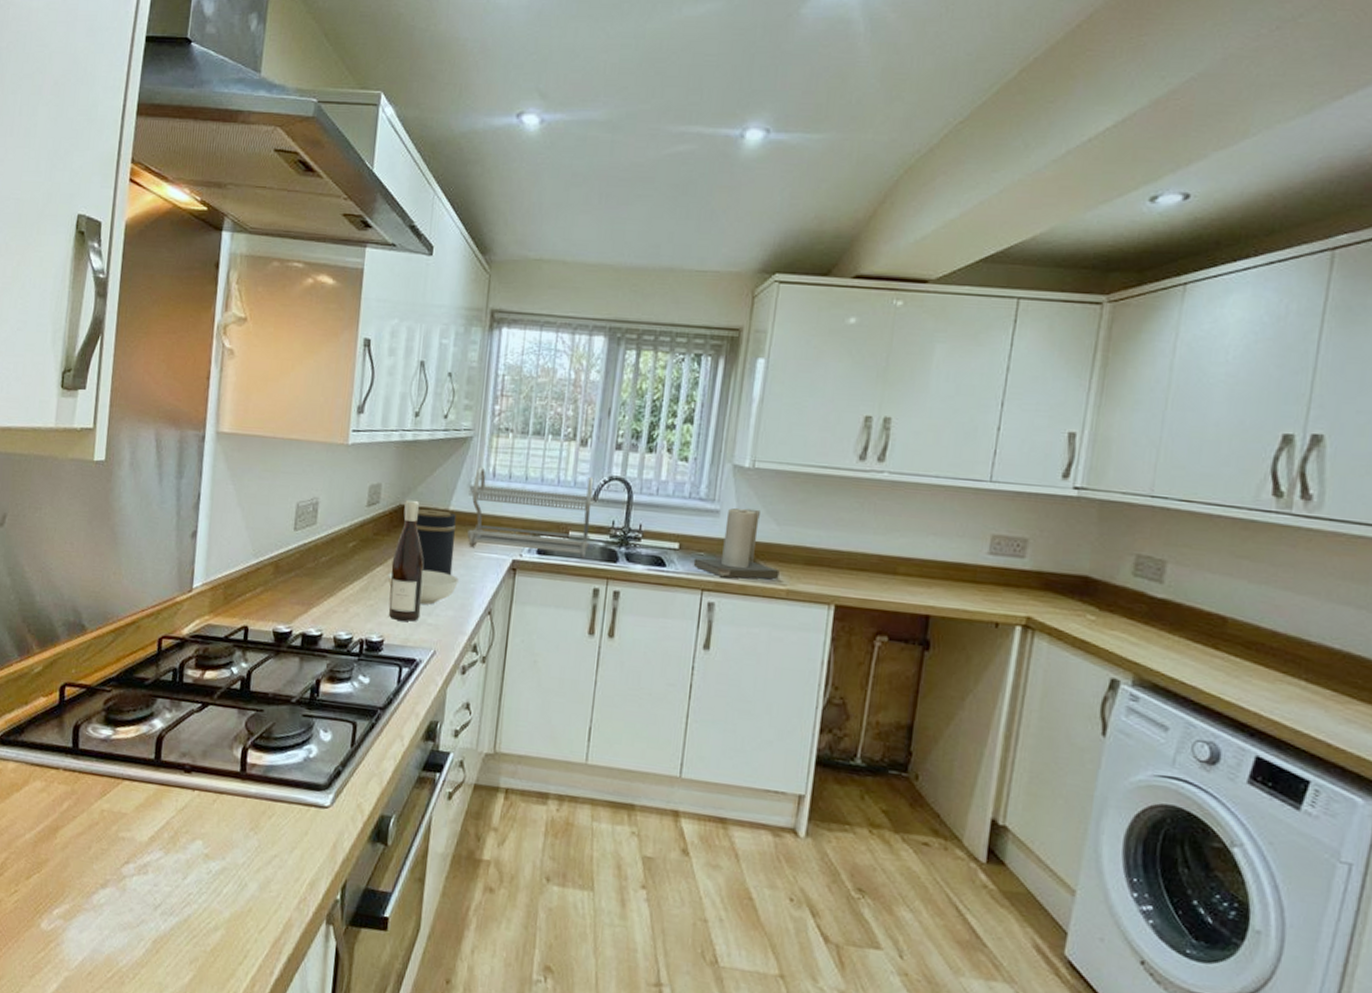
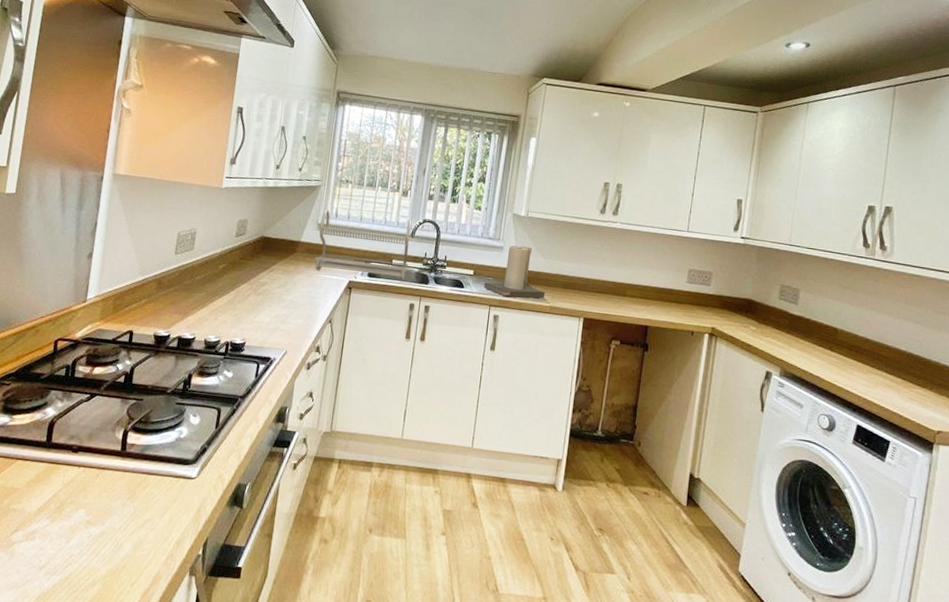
bowl: present [387,569,459,605] -> none [250,287,307,315]
bottle: present [388,499,424,622] -> none [249,232,280,328]
cylinder: present [415,508,457,576] -> none [274,239,306,293]

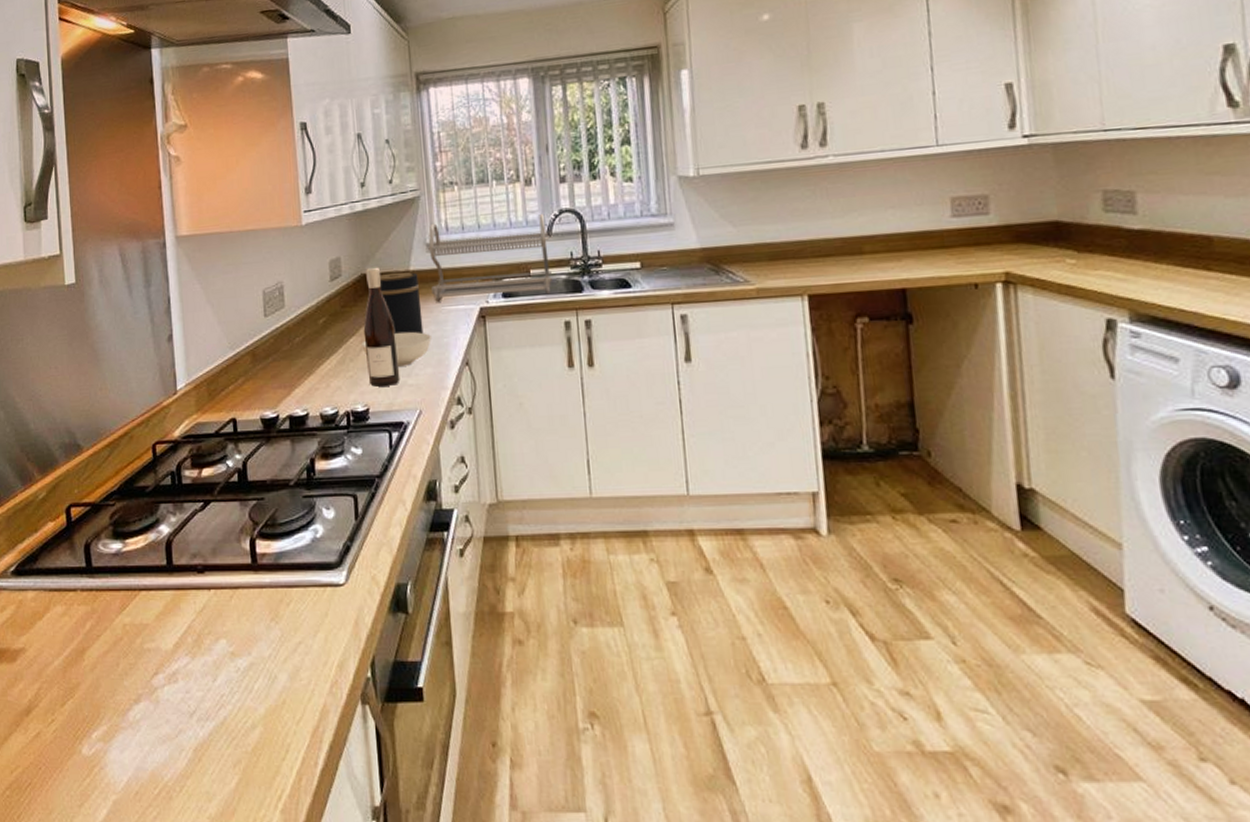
bottle: none [249,232,280,328] -> present [363,267,400,387]
bowl: none [250,287,307,315] -> present [361,331,431,367]
cylinder: none [274,239,306,293] -> present [379,271,424,335]
paper towel roll: present [483,245,545,298] -> none [658,215,746,289]

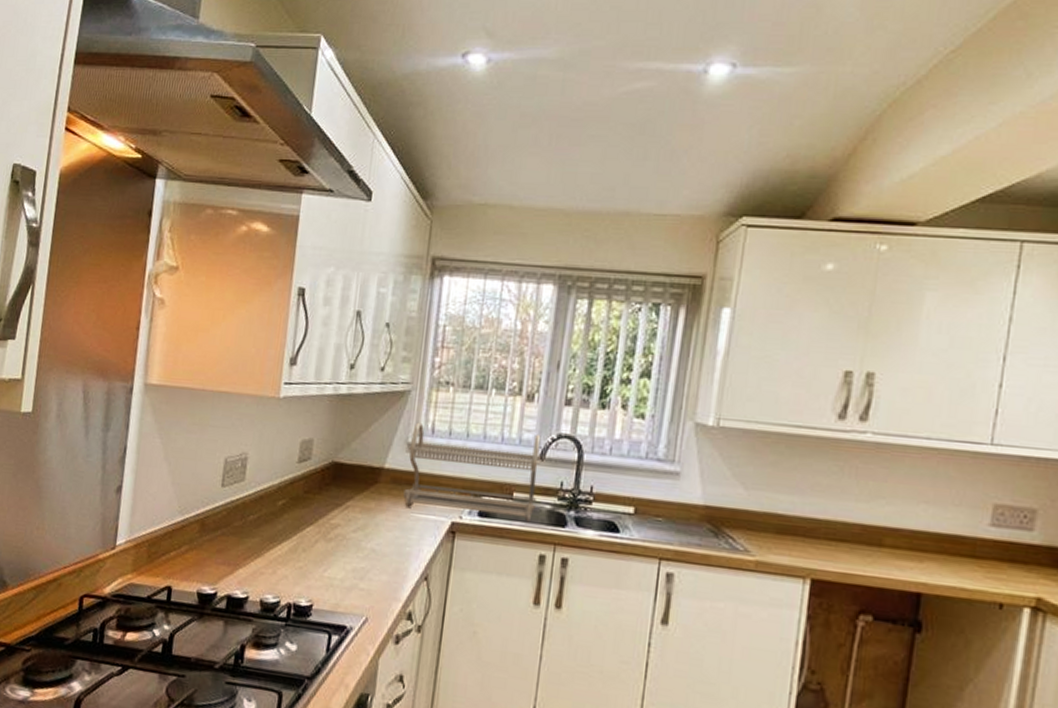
bowl: present [361,331,431,367] -> none [318,530,393,569]
bottle: present [363,267,400,387] -> none [318,456,357,586]
cylinder: present [379,271,424,335] -> none [348,466,392,538]

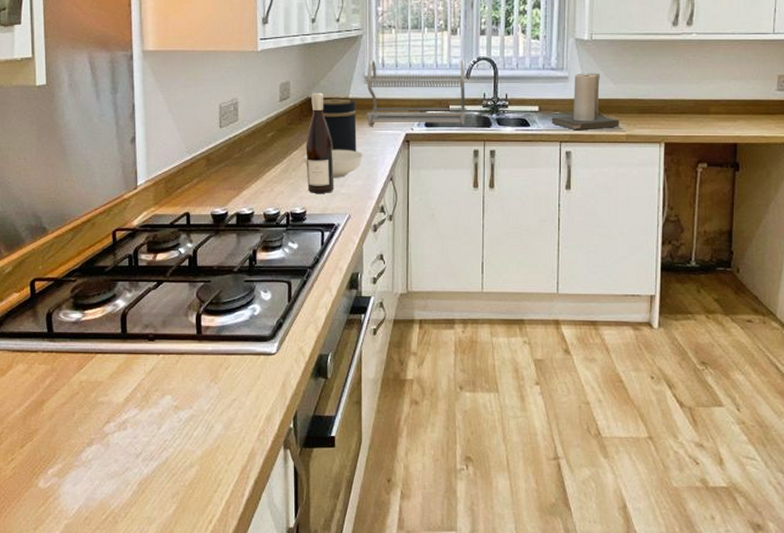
bottle: none [318,456,357,586] -> present [306,92,334,193]
bowl: none [318,530,393,569] -> present [303,149,363,178]
cylinder: none [348,466,392,538] -> present [322,98,357,152]
paper towel roll: none [650,469,748,549] -> present [551,73,619,131]

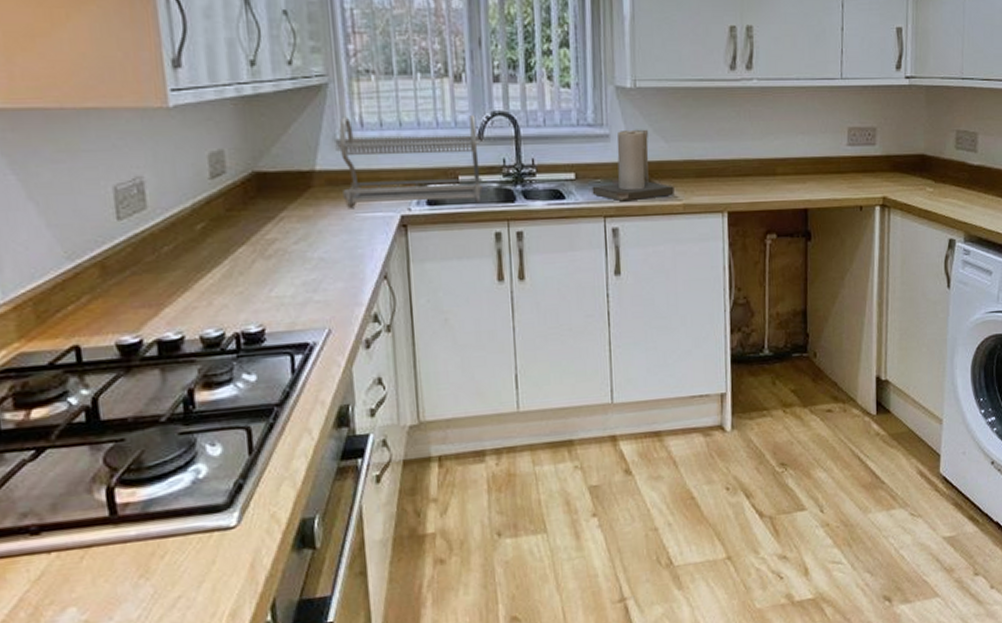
bowl: present [303,149,363,178] -> none [254,241,343,281]
bottle: present [306,92,334,193] -> none [256,164,305,304]
cylinder: present [322,98,357,152] -> none [276,171,333,245]

